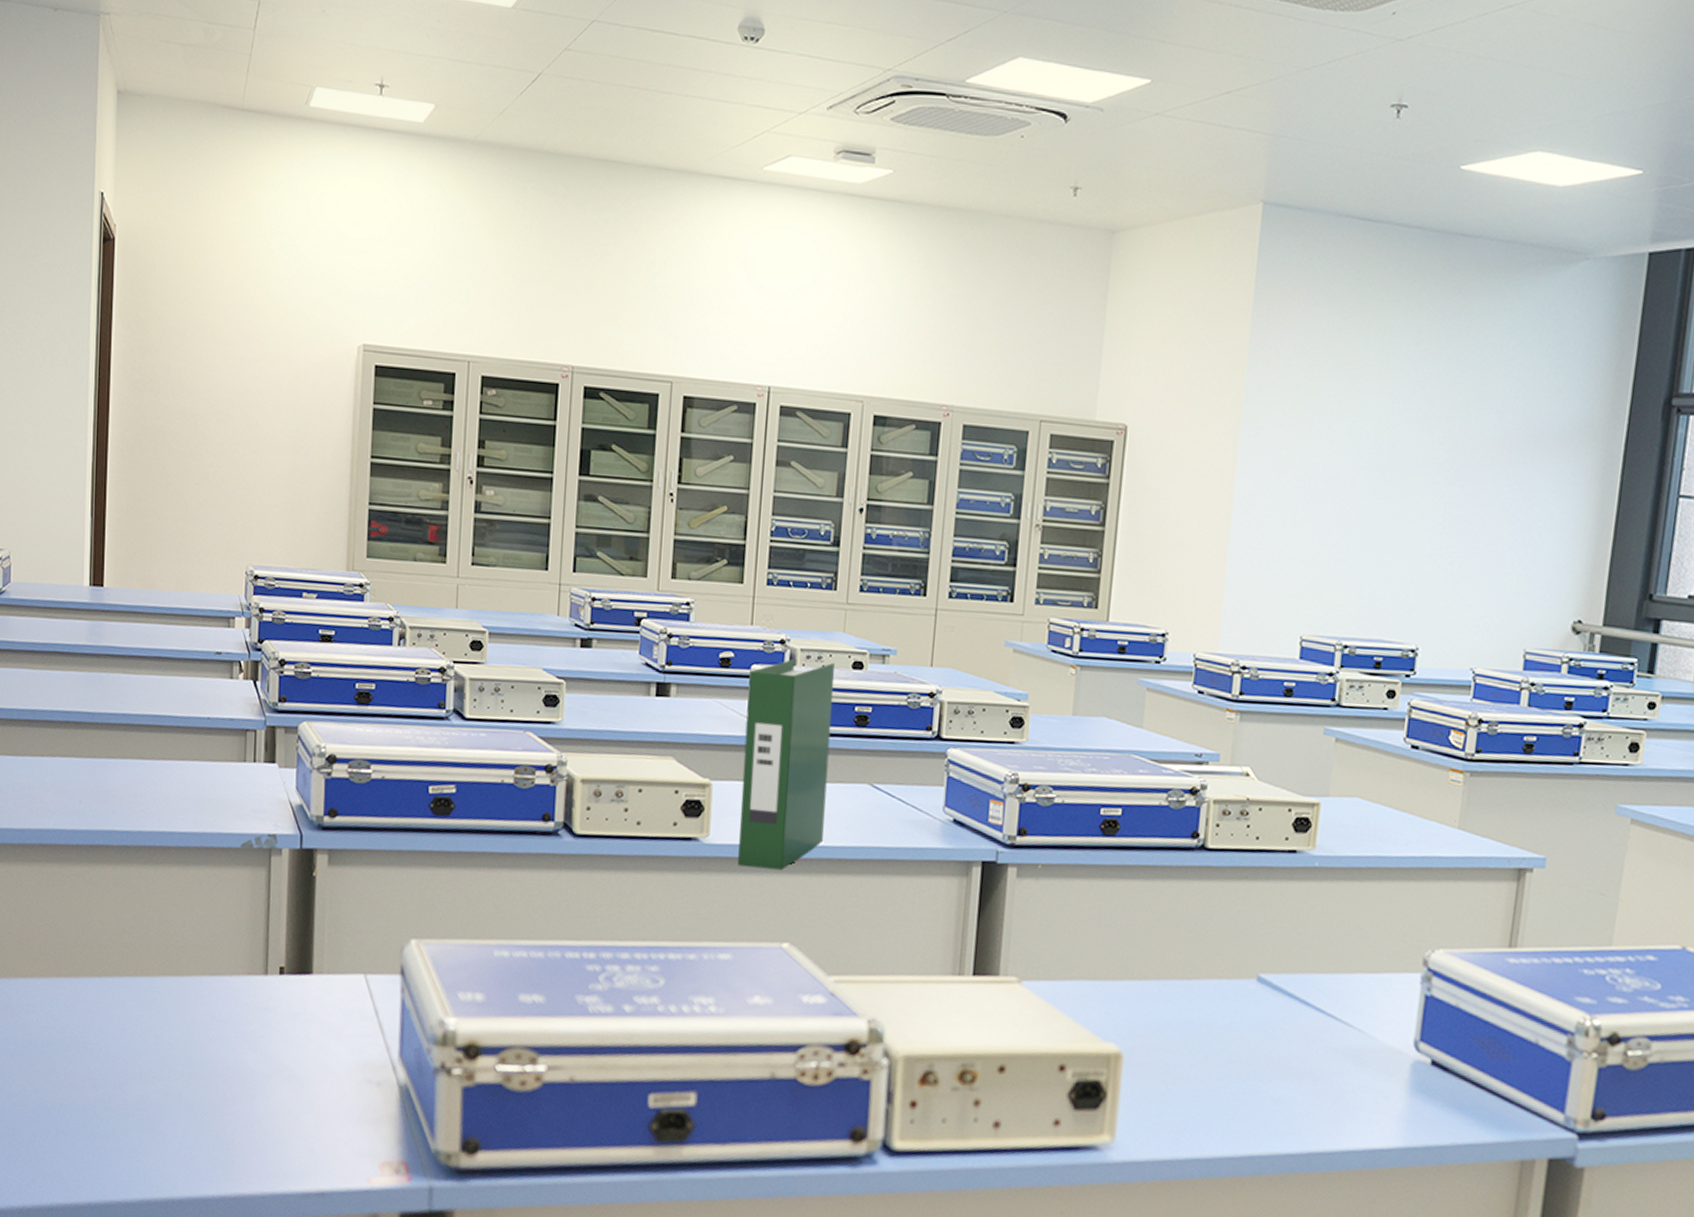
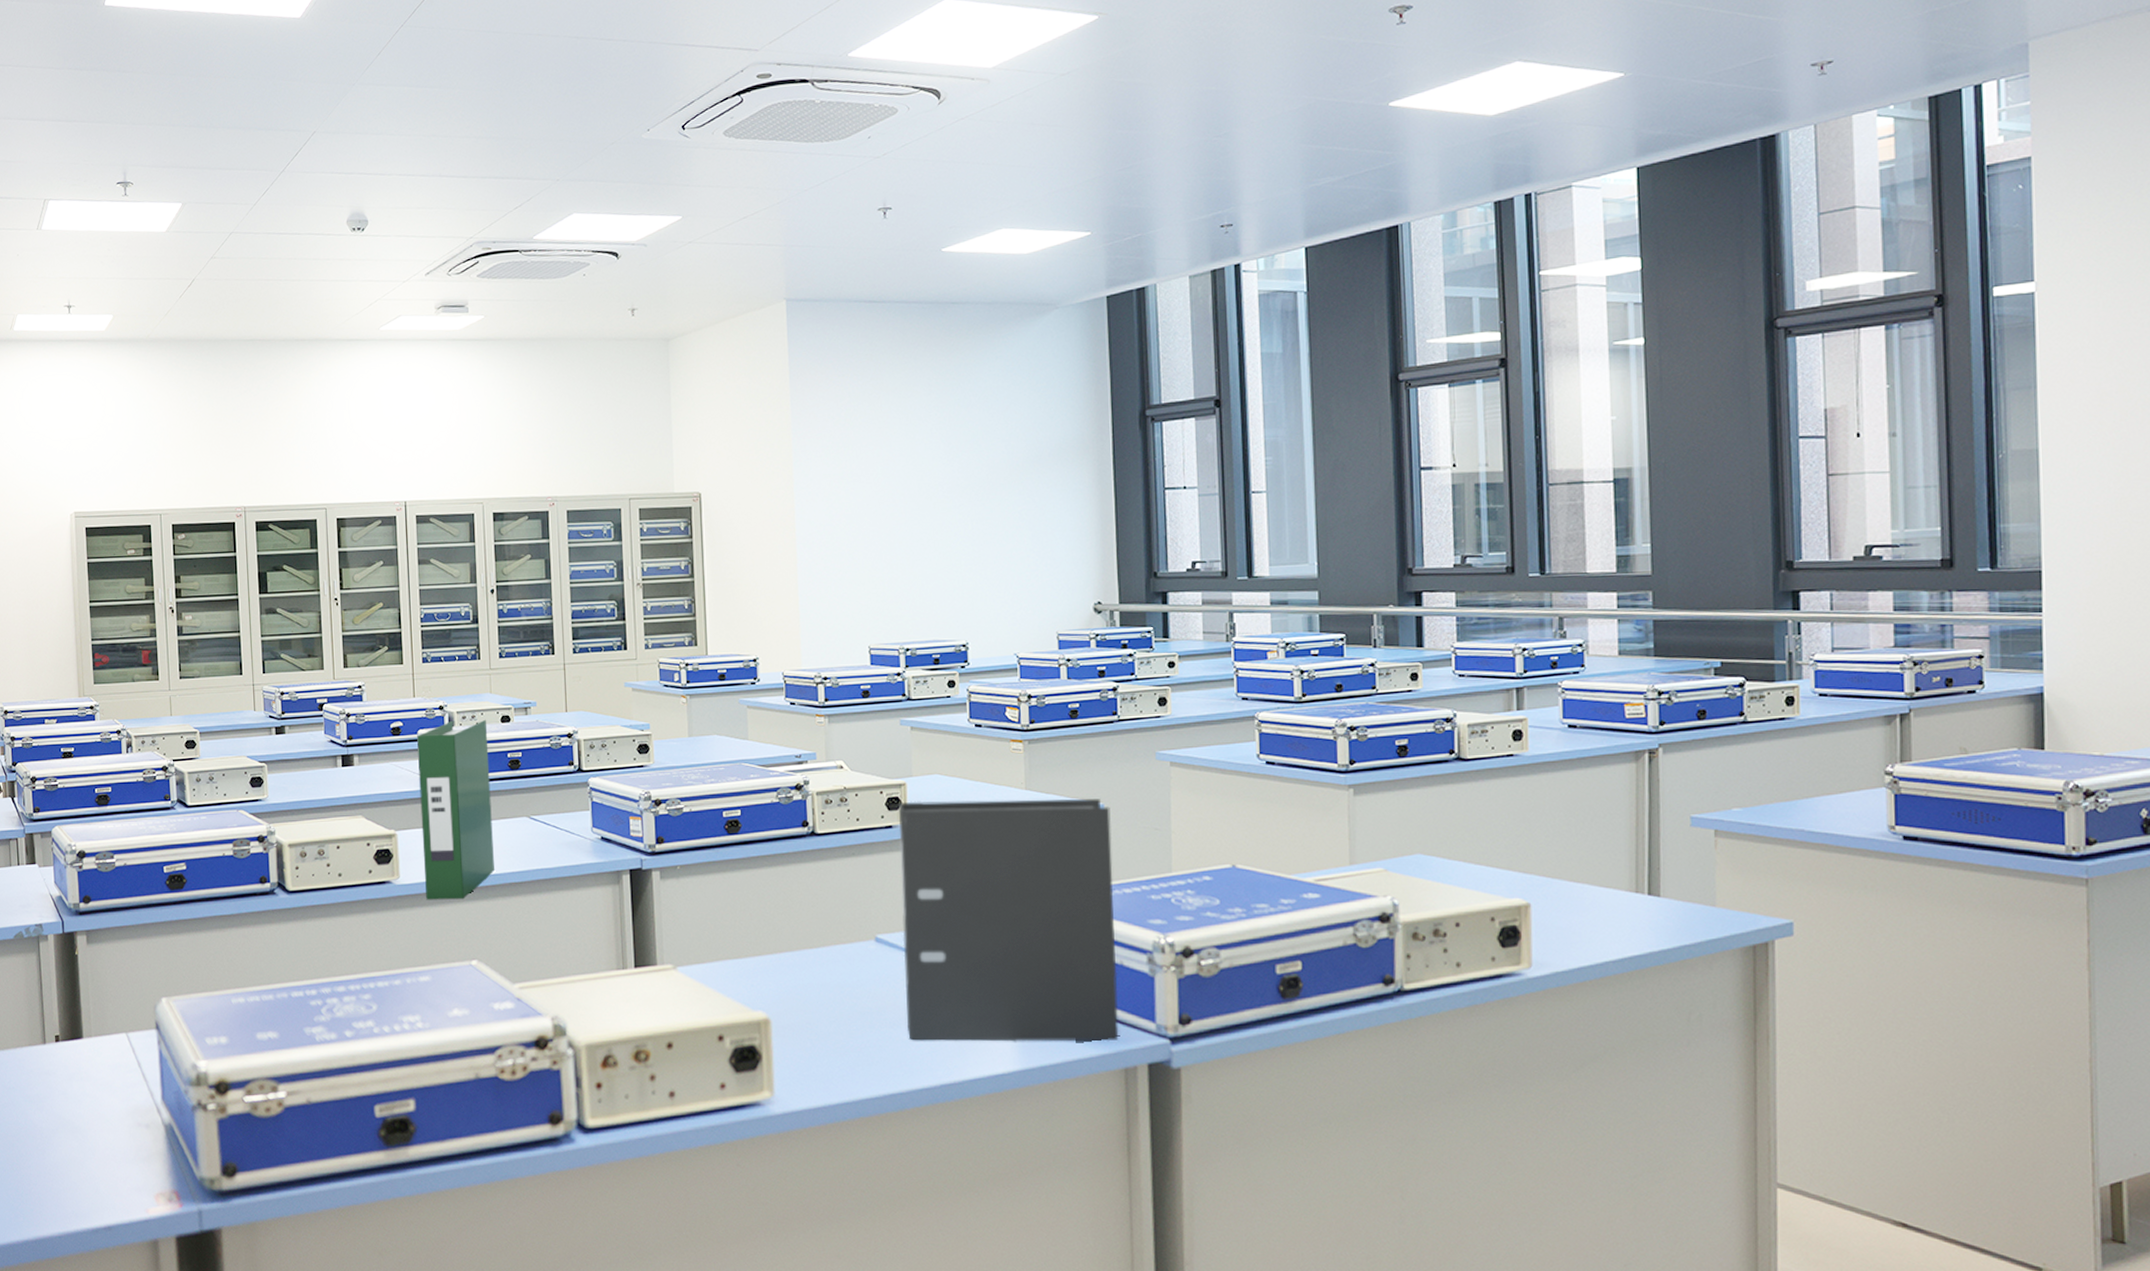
binder: none [1279,823,1553,1129] -> present [898,799,1119,1042]

